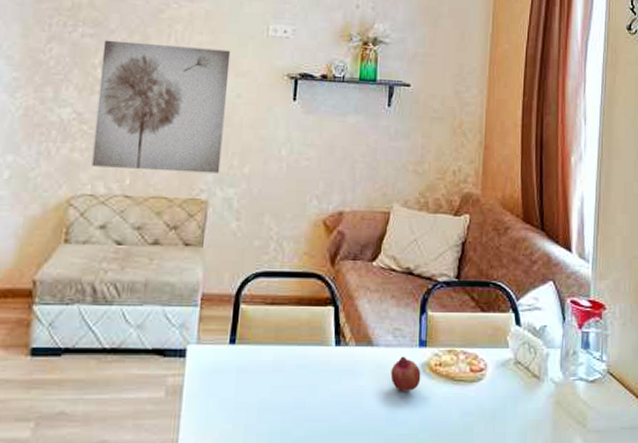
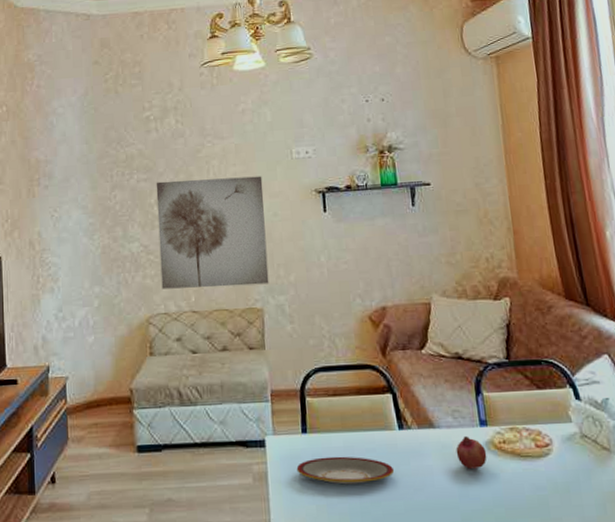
plate: none [217,371,324,403] -> present [296,456,395,485]

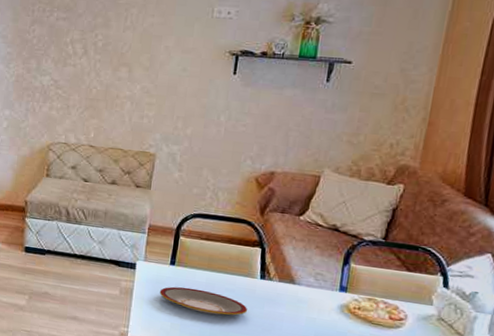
wall art: present [156,176,269,289] -> none [65,22,179,133]
fruit: present [455,435,487,470] -> none [309,296,340,325]

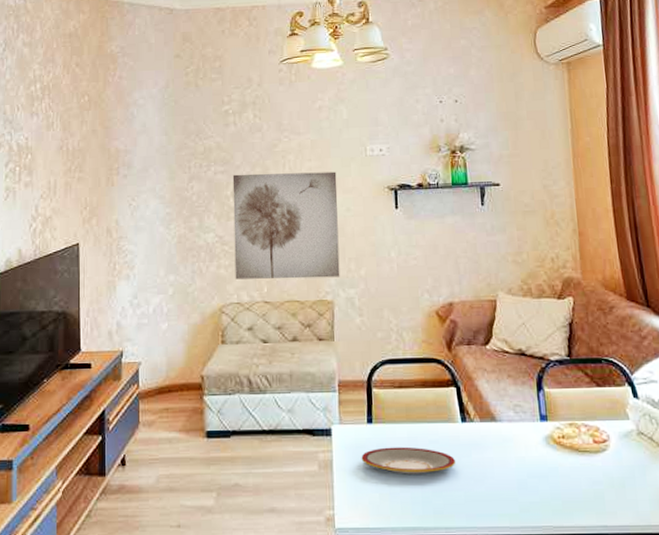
wall art: none [65,22,179,133] -> present [232,171,340,279]

